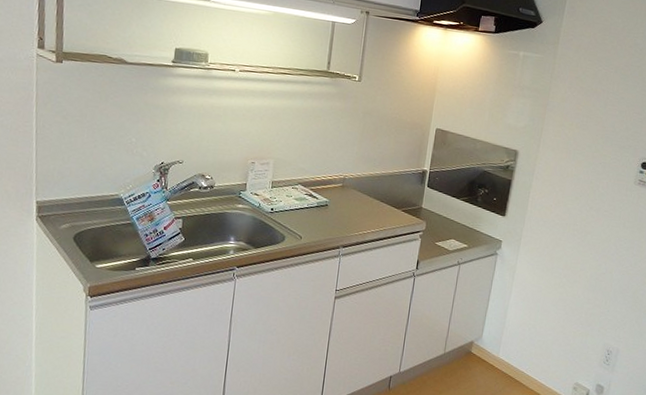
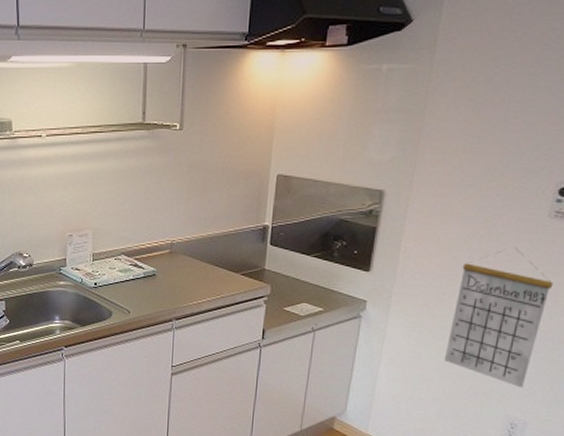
calendar: none [559,205,638,321] -> present [444,247,554,388]

